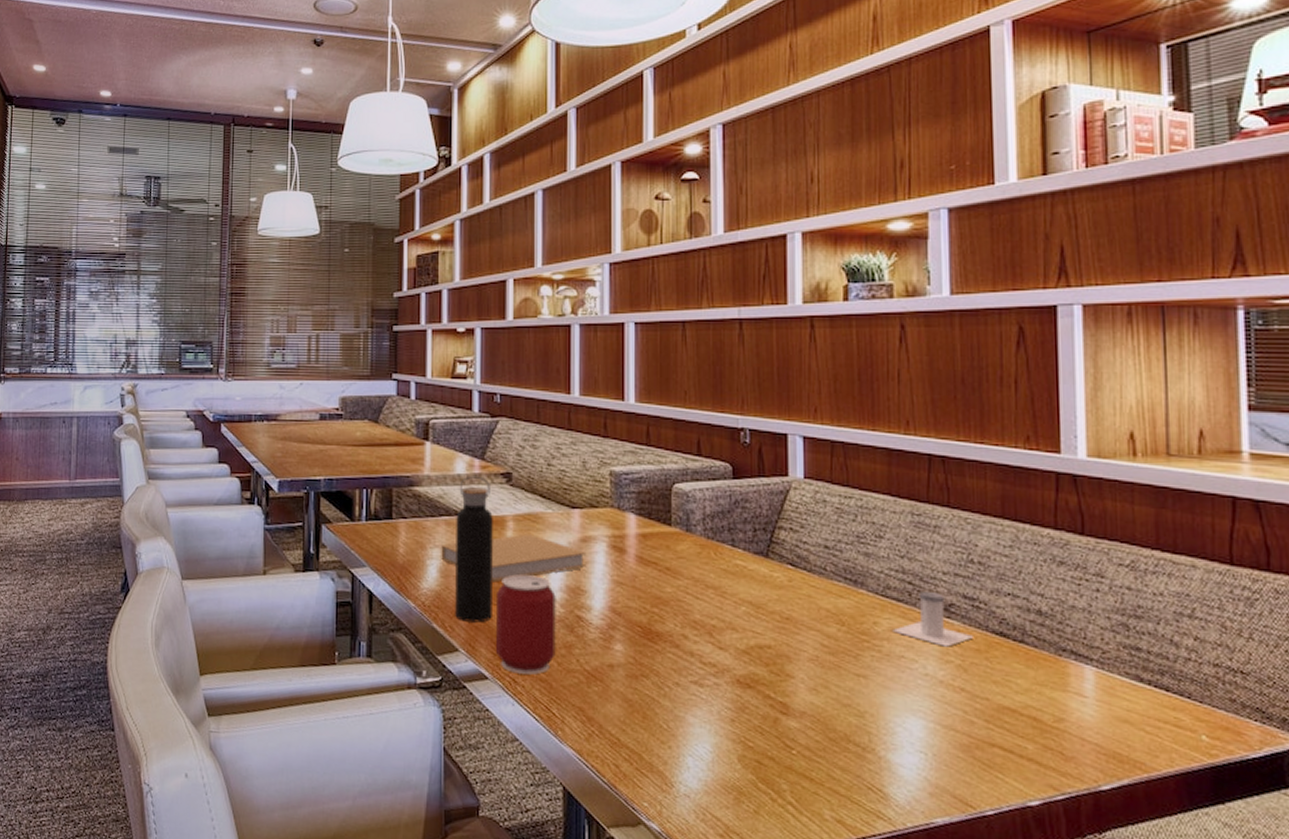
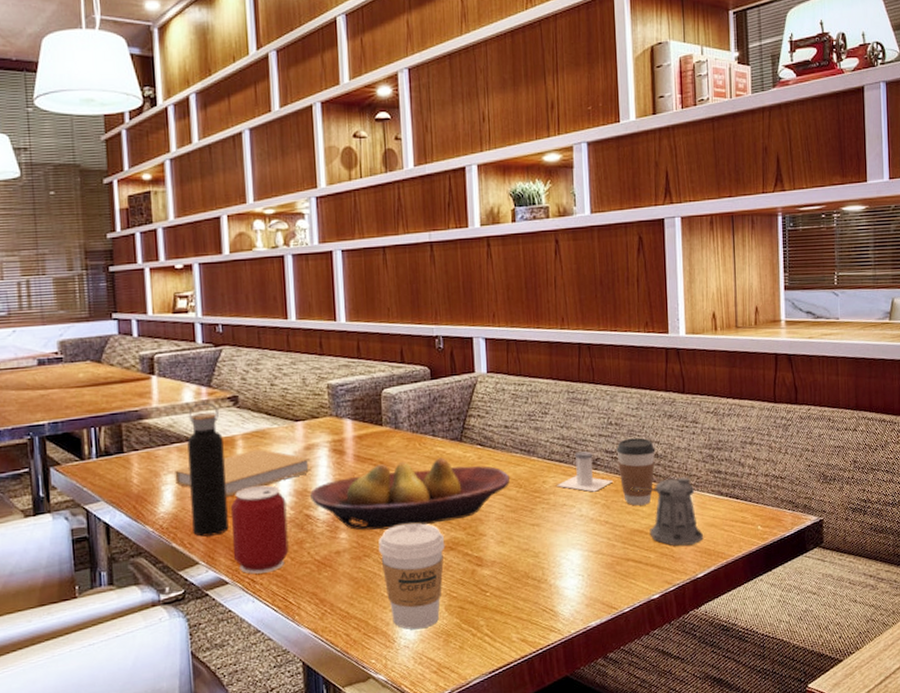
fruit bowl: none [584,570,830,652] -> present [310,457,511,531]
coffee cup: none [660,645,741,778] -> present [378,523,445,630]
coffee cup: none [979,584,1038,676] -> present [616,437,656,506]
pepper shaker: none [999,647,1110,743] -> present [630,477,703,546]

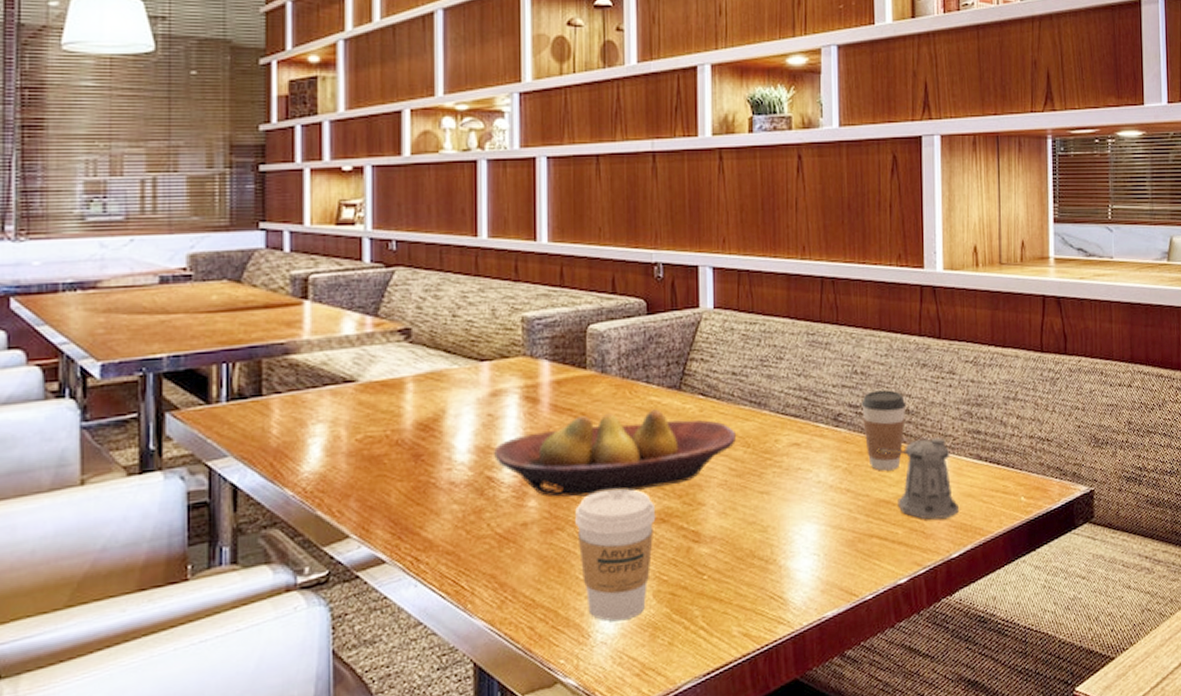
book: present [175,449,312,497] -> none [326,394,497,454]
water bottle: present [187,402,229,537] -> none [344,335,390,503]
can: present [231,485,289,574] -> none [393,439,464,551]
salt shaker: present [557,451,613,492] -> none [791,405,856,454]

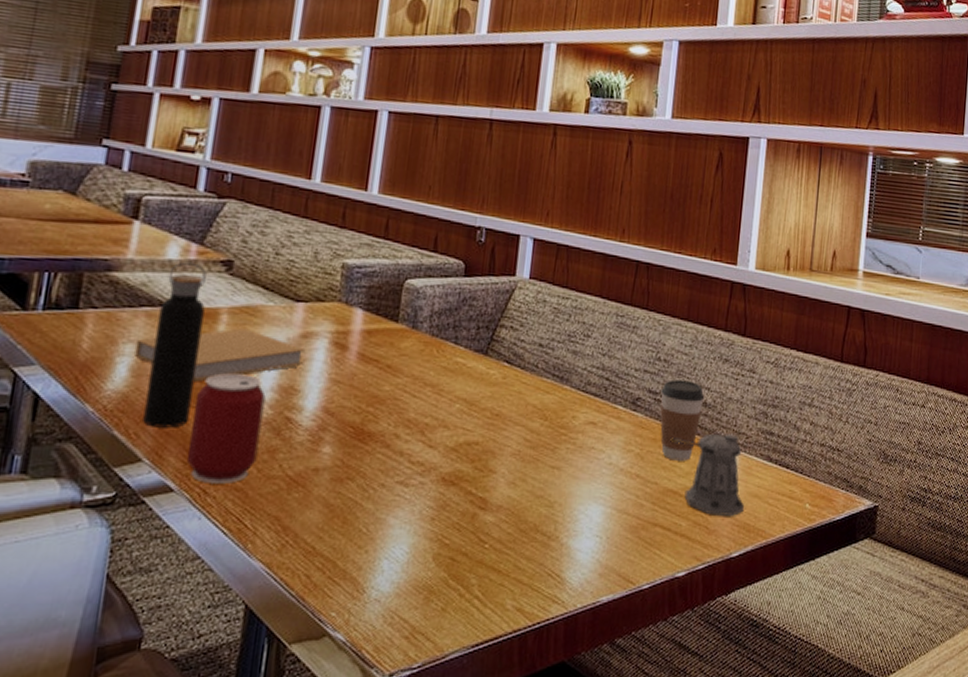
book: none [326,394,497,454] -> present [134,328,306,382]
water bottle: none [344,335,390,503] -> present [143,262,207,428]
can: none [393,439,464,551] -> present [186,373,266,484]
fruit bowl: present [494,409,737,497] -> none [296,368,536,450]
coffee cup: present [575,488,656,622] -> none [365,445,447,580]

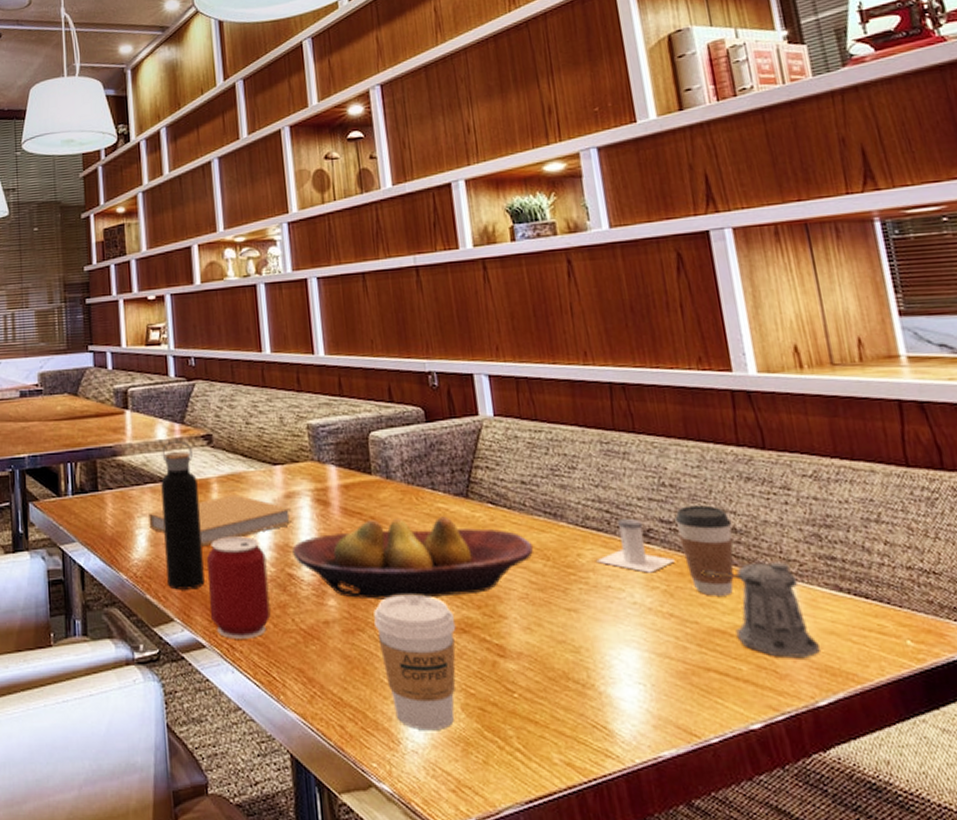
fruit bowl: none [296,368,536,450] -> present [292,516,534,600]
coffee cup: none [365,445,447,580] -> present [373,594,456,731]
salt shaker: none [587,387,652,437] -> present [596,519,675,573]

